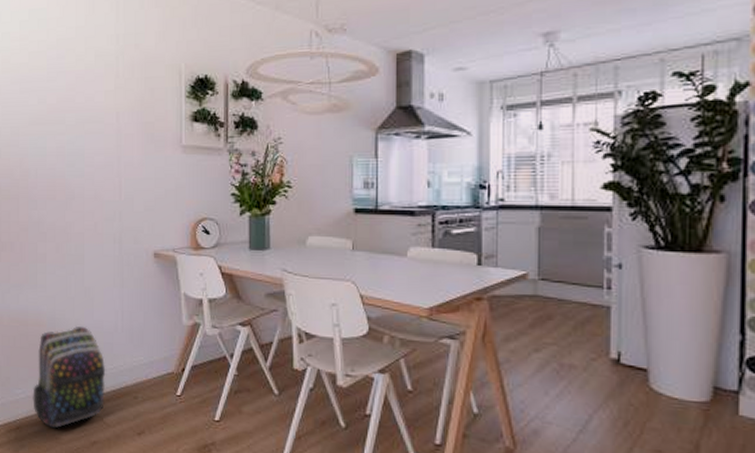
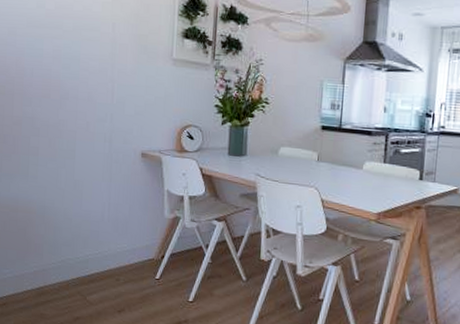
backpack: present [33,326,106,429] -> none [20,214,91,305]

